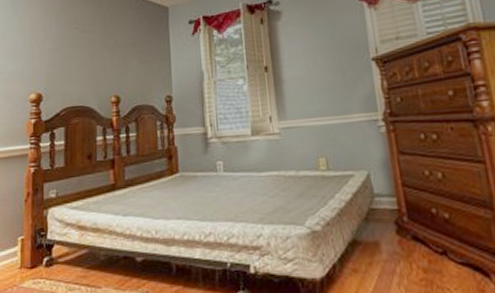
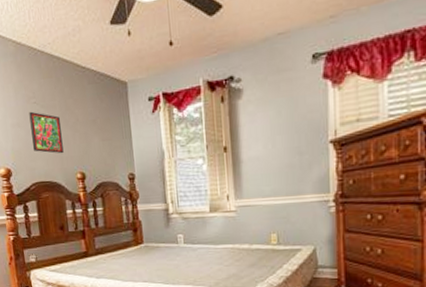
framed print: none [68,36,100,77] -> present [29,111,64,154]

